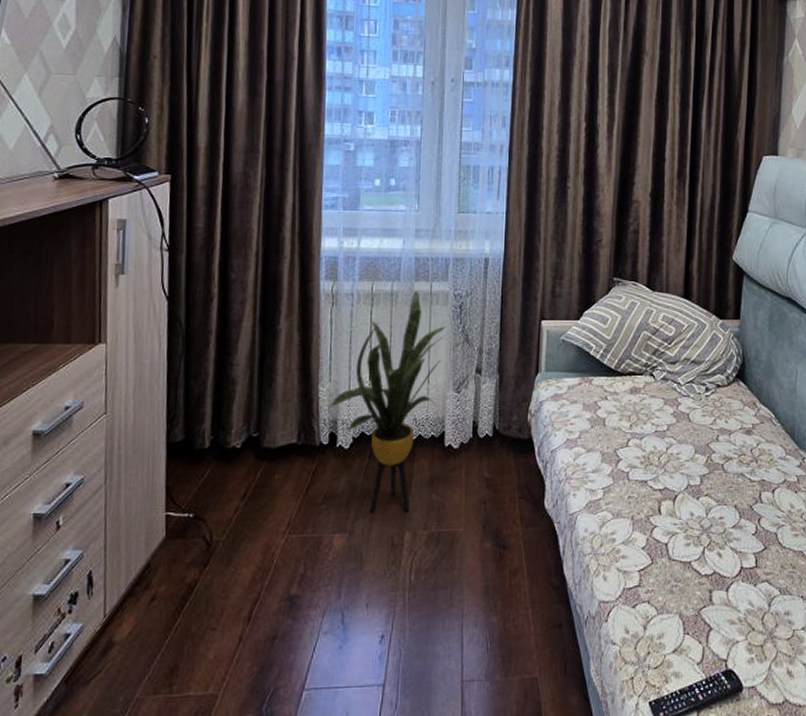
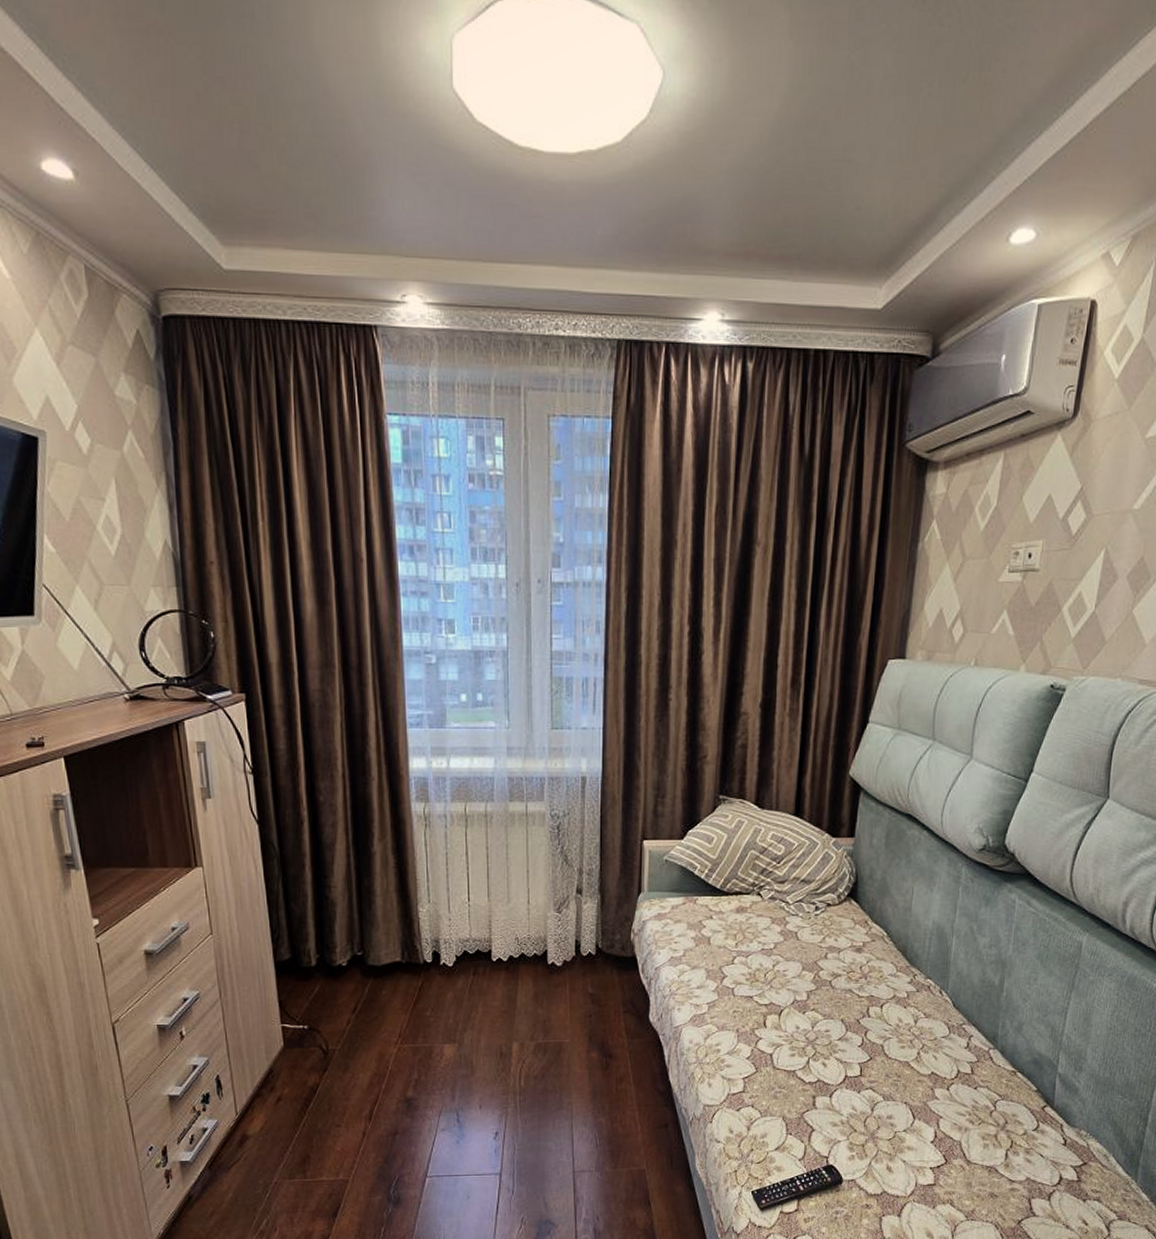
house plant: present [328,290,472,512] -> none [429,811,571,1025]

